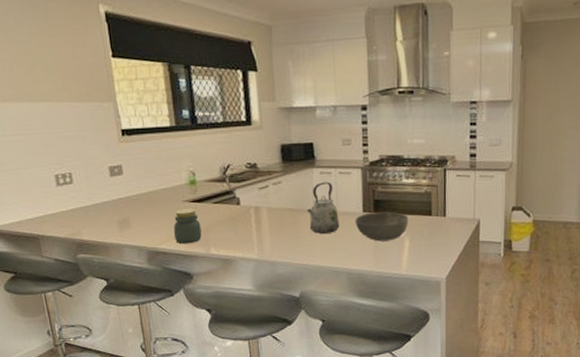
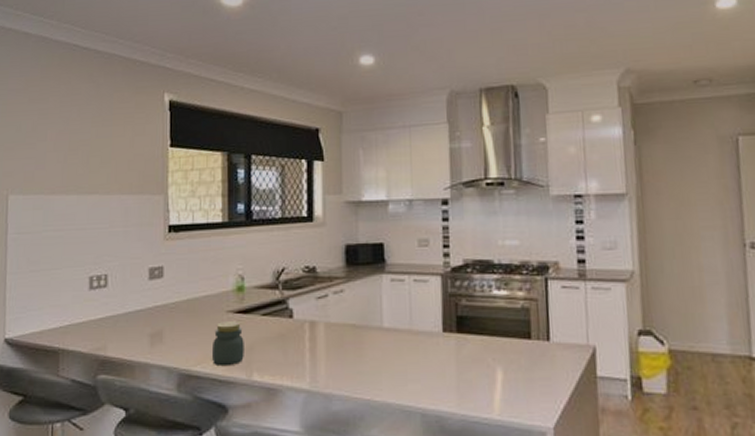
kettle: present [307,182,340,234] -> none [373,291,413,359]
bowl: present [354,211,409,242] -> none [432,332,502,372]

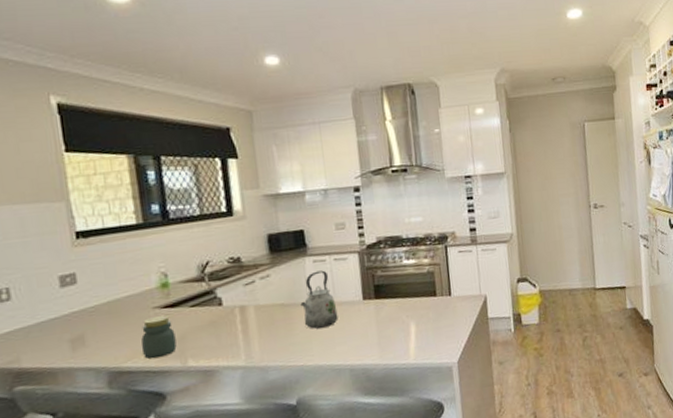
kettle: none [373,291,413,359] -> present [300,270,338,329]

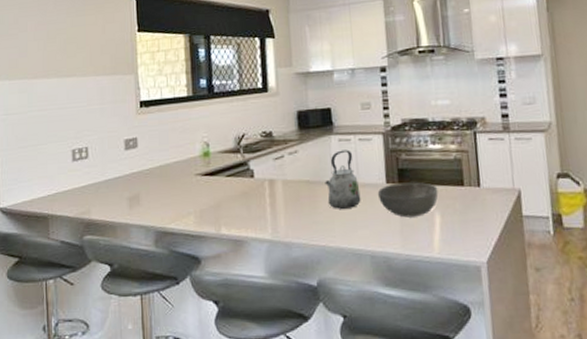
jar: present [140,315,177,359] -> none [183,183,213,223]
bowl: none [354,296,413,331] -> present [377,182,438,218]

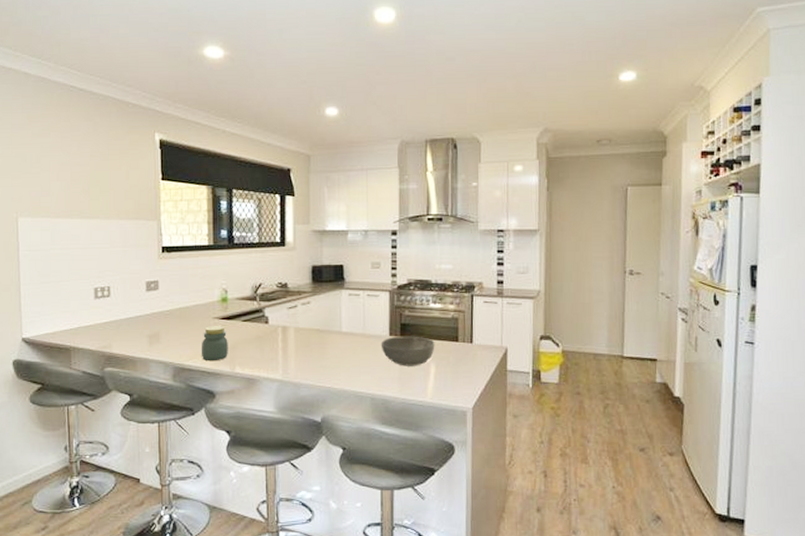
jar: none [183,183,213,223] -> present [201,326,228,362]
kettle: present [325,149,361,209] -> none [334,304,365,356]

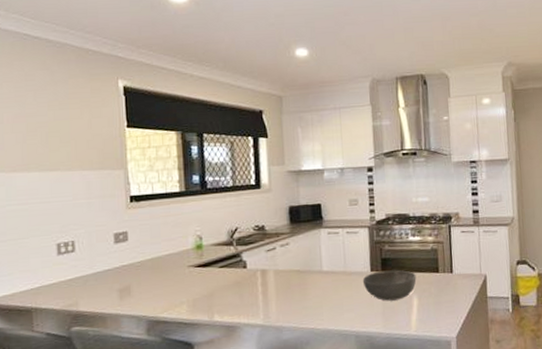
jar: present [201,326,228,362] -> none [176,274,206,312]

